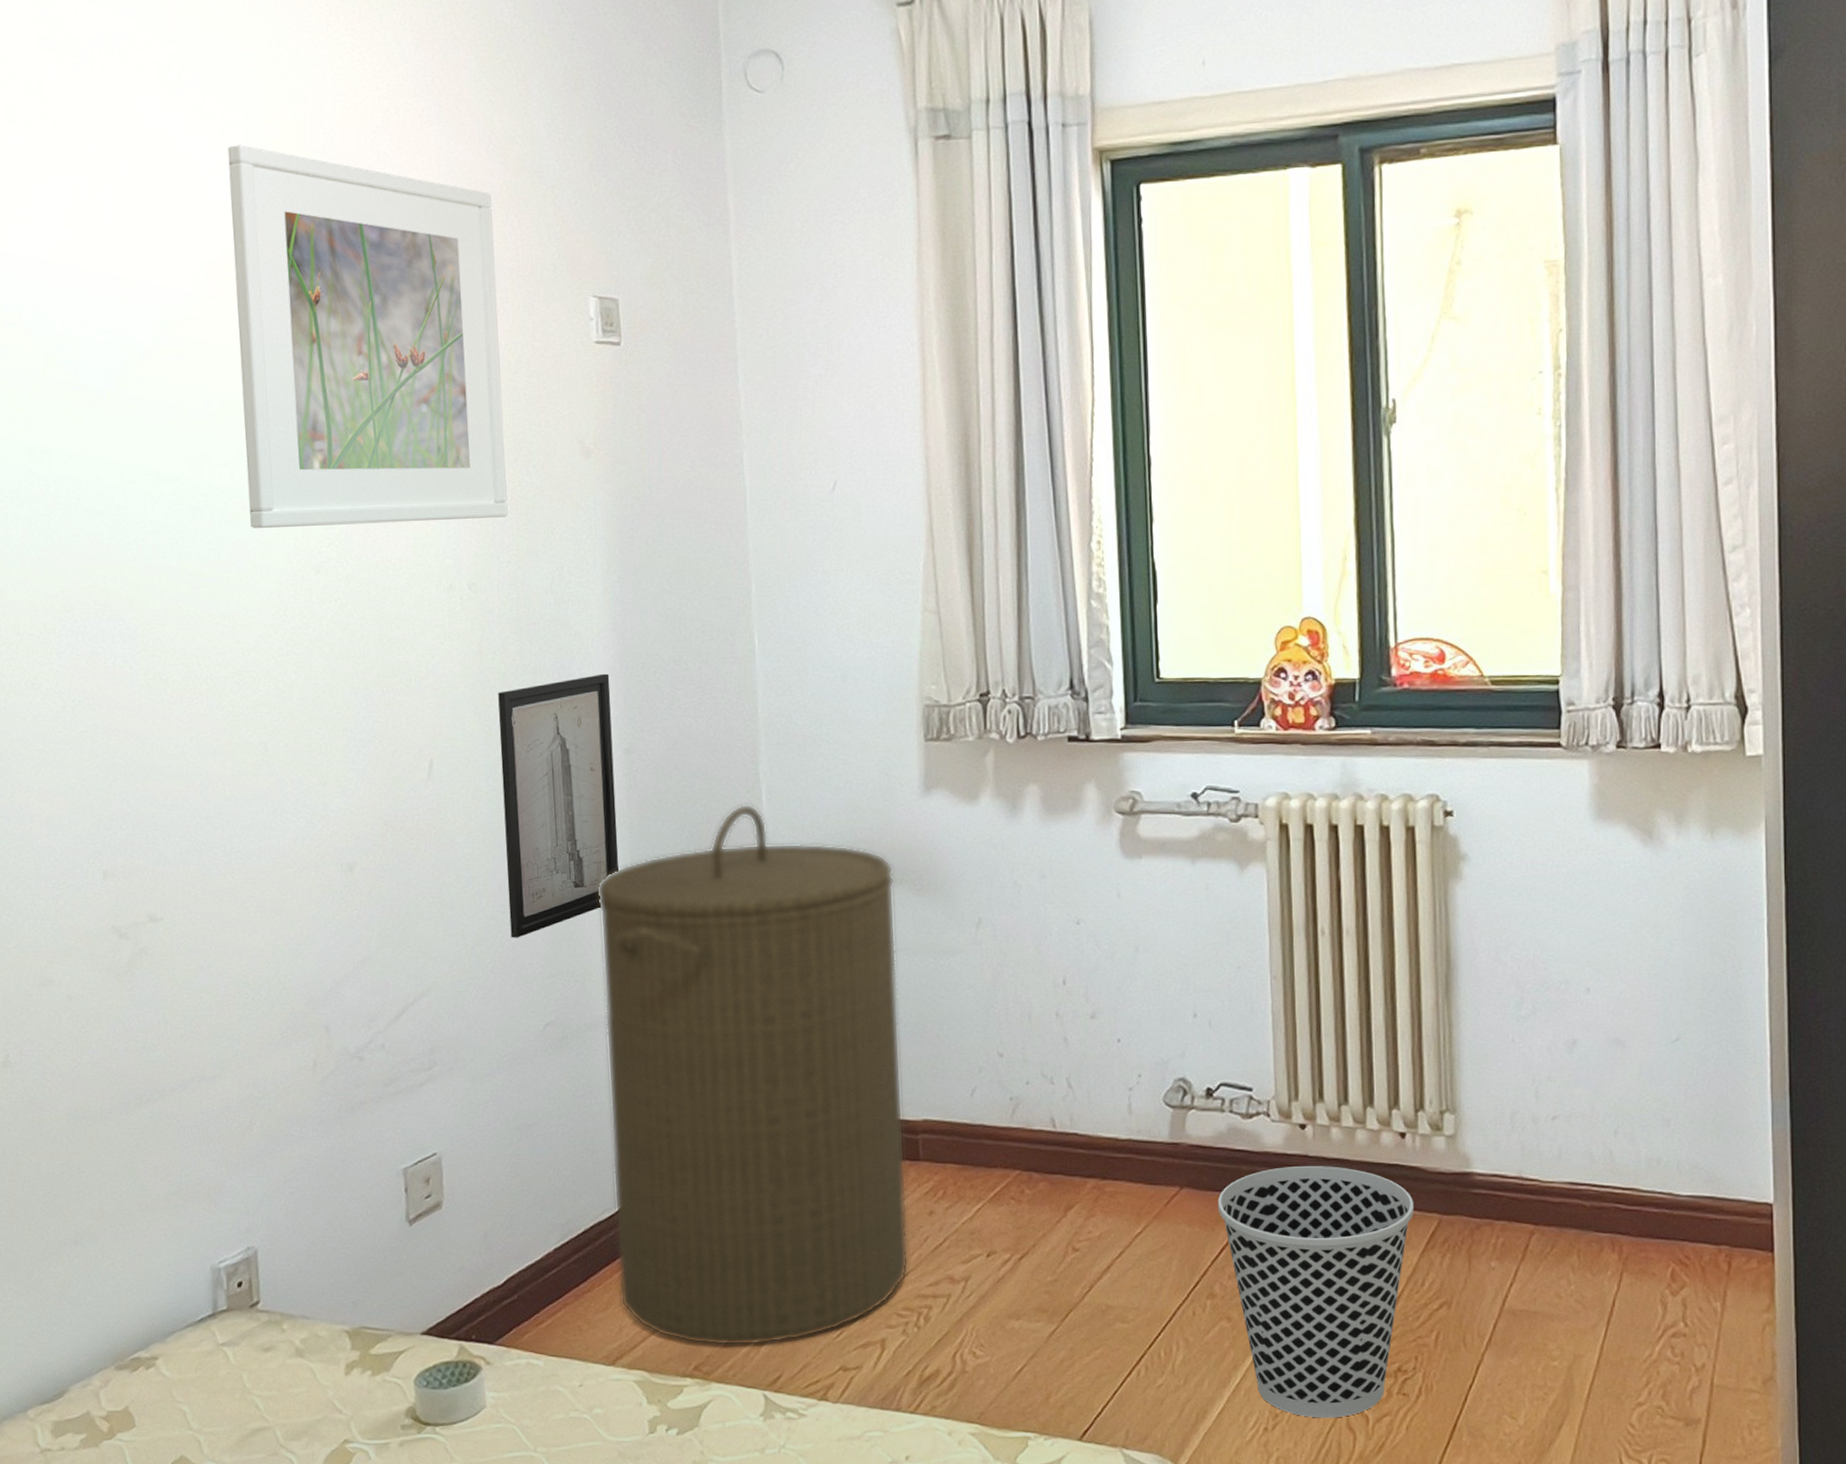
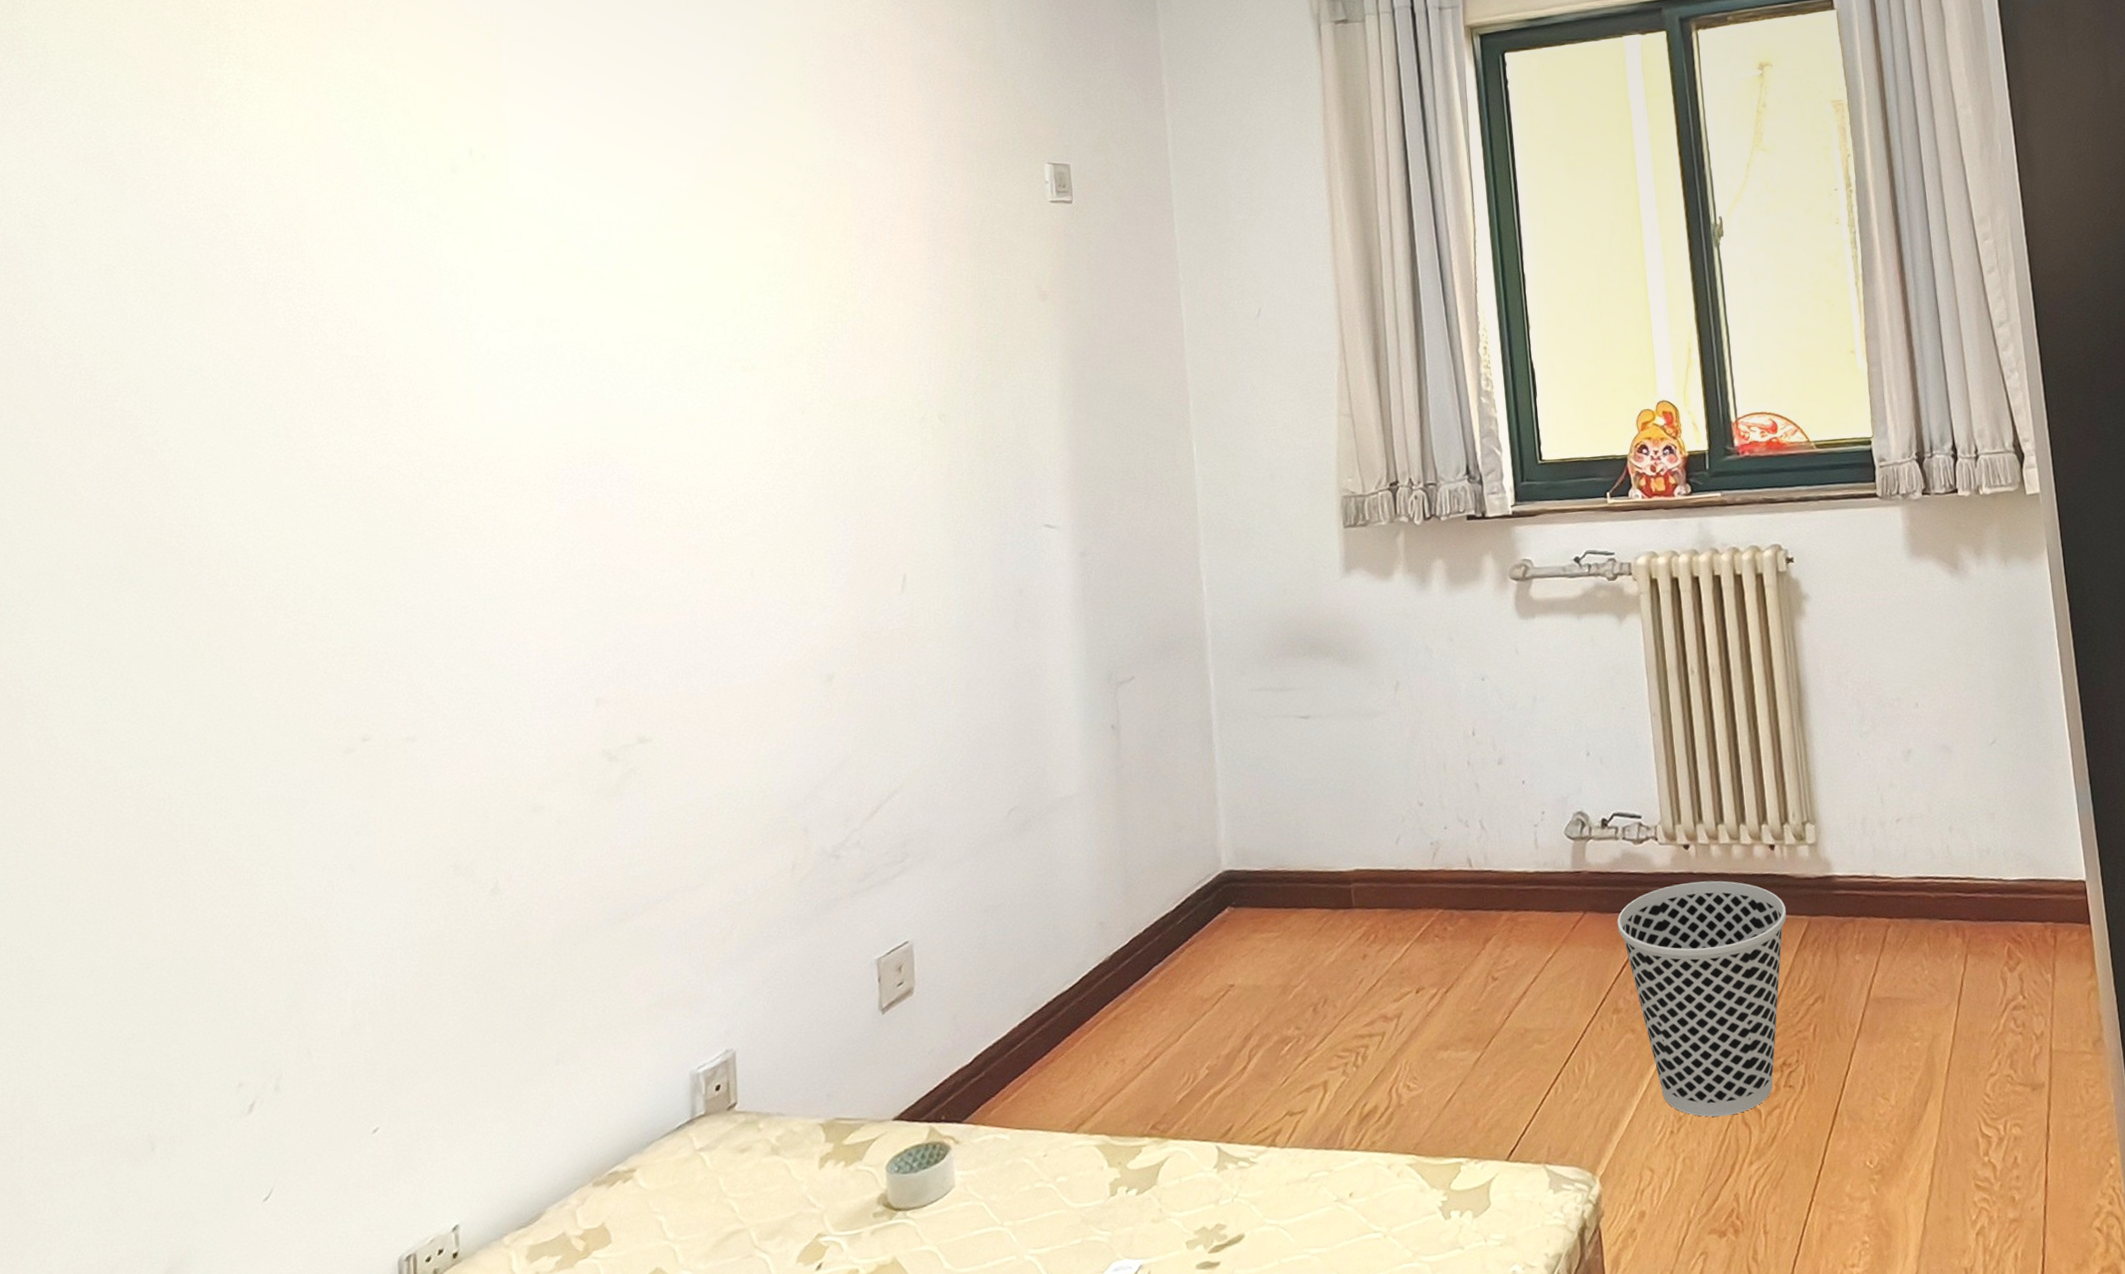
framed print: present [227,145,508,529] -> none [727,49,974,378]
wall art: present [498,673,621,938] -> none [965,486,1077,732]
laundry hamper: present [597,803,909,1346] -> none [1056,594,1346,1104]

